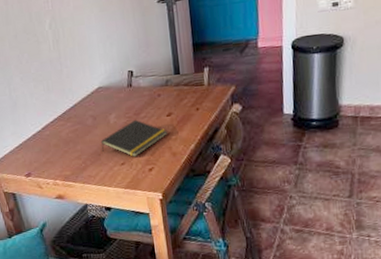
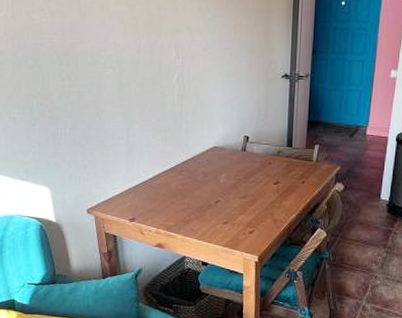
notepad: present [100,119,168,157] -> none [207,182,273,218]

